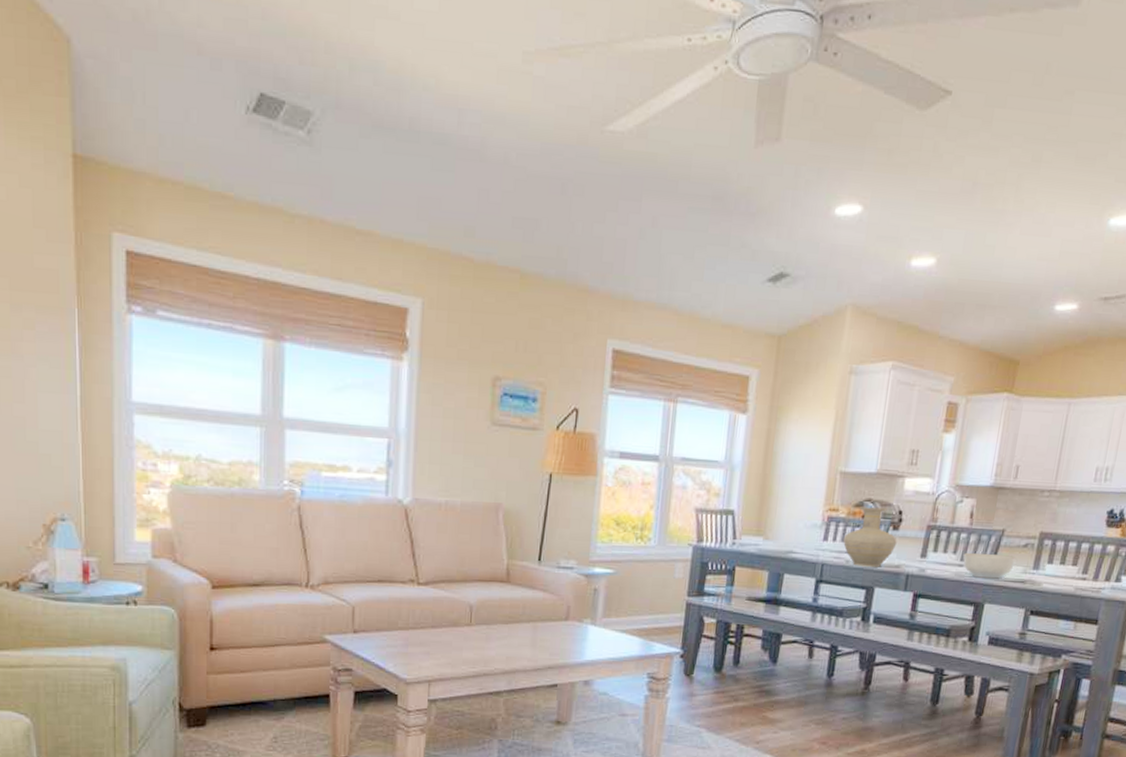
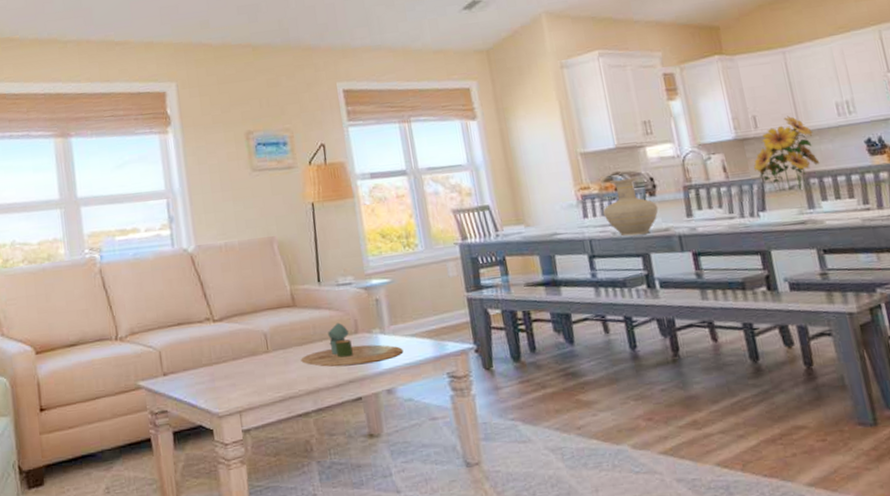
decorative tray: none [503,606,610,652] -> present [301,322,404,367]
bowl: present [963,552,1016,580] -> none [729,199,788,227]
flower bouquet: none [999,471,1065,549] -> present [754,116,820,192]

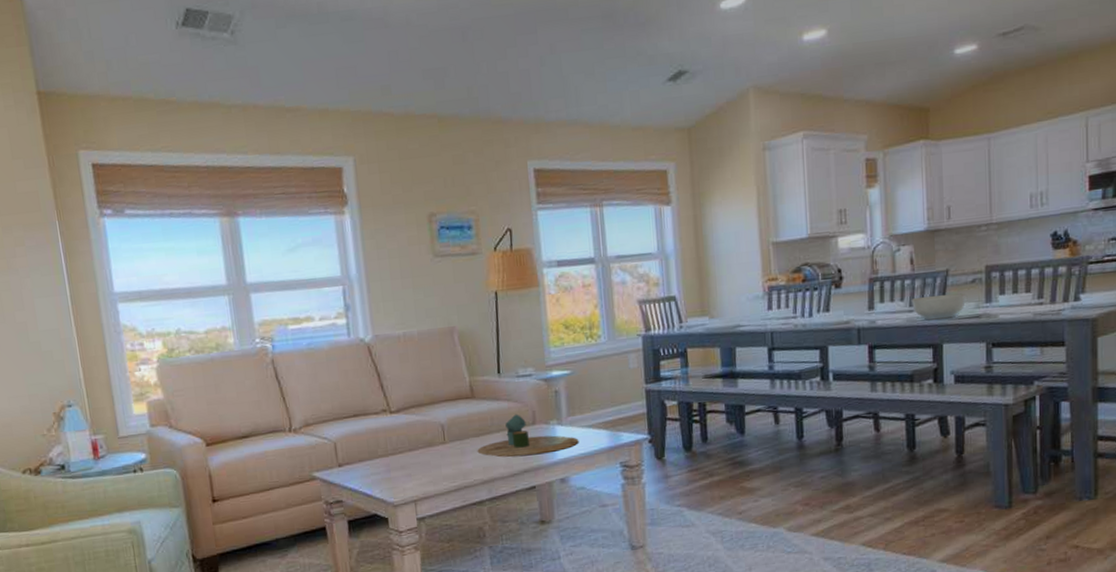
vase: present [602,178,658,237] -> none [787,269,842,329]
bowl: none [729,199,788,227] -> present [911,293,966,321]
flower bouquet: present [754,116,820,192] -> none [941,206,1005,285]

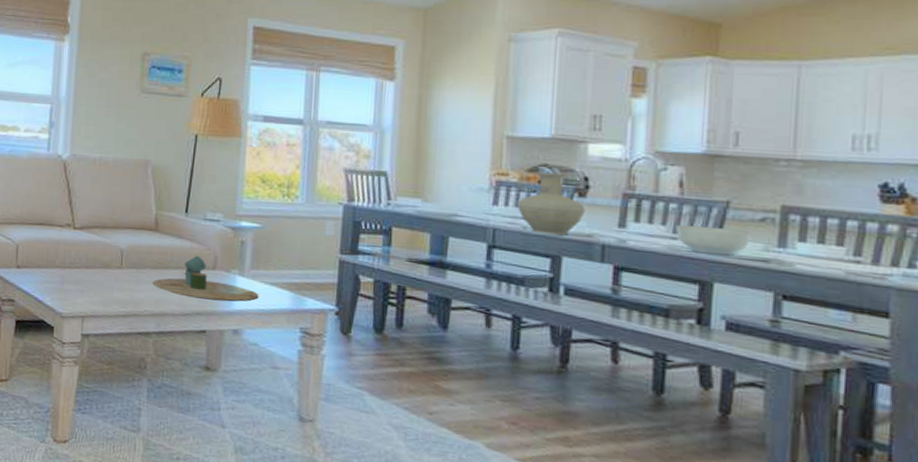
vase: none [787,269,842,329] -> present [517,172,585,236]

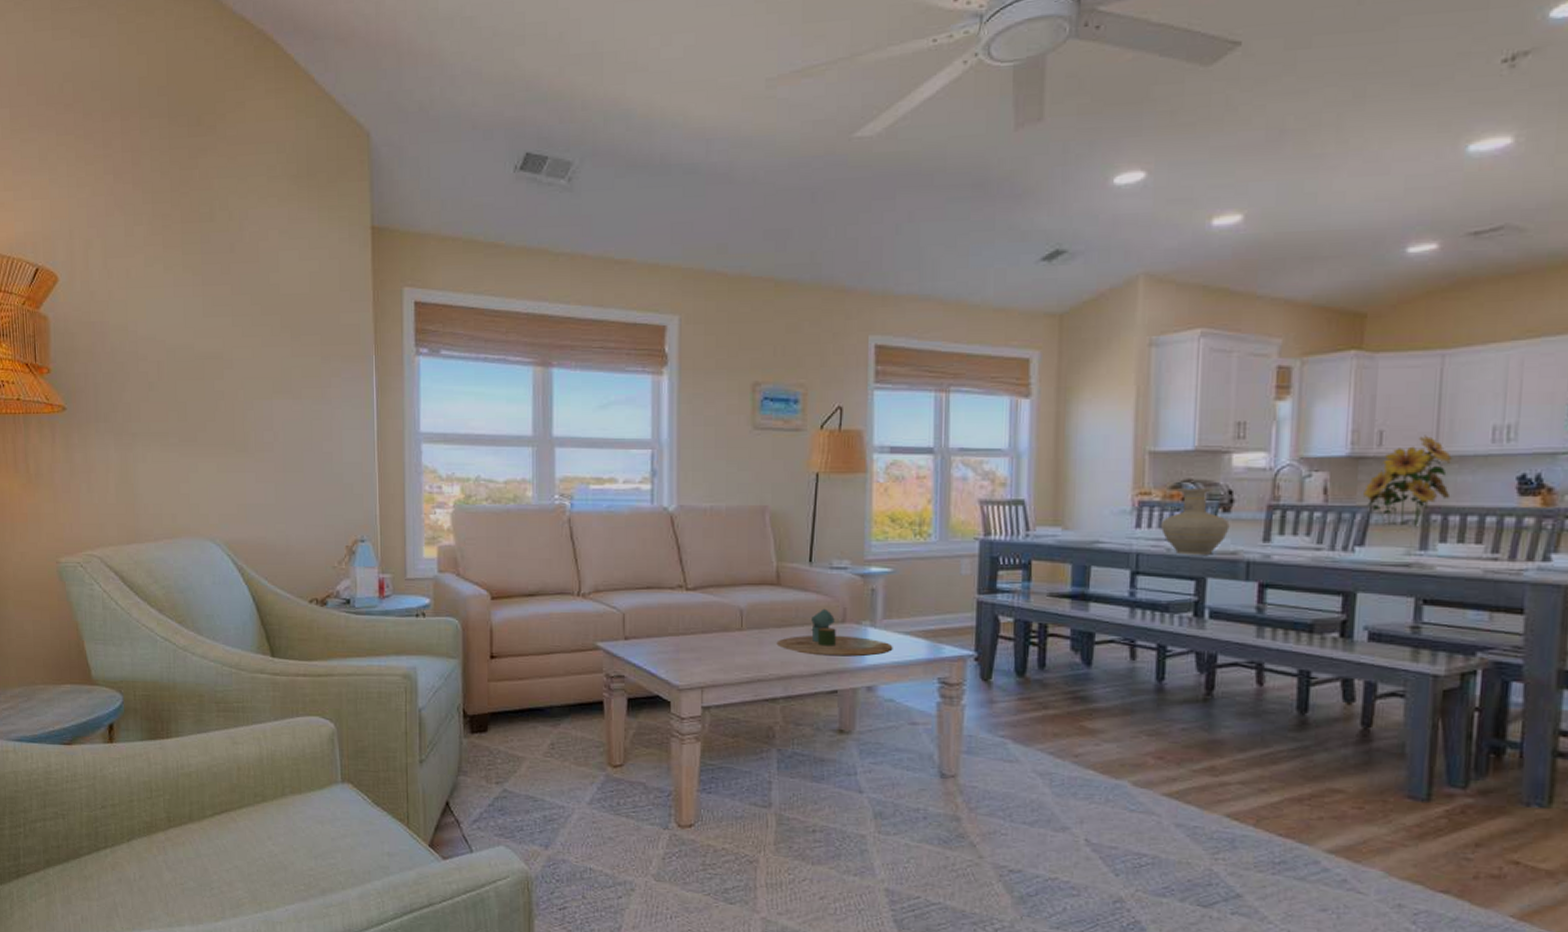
bowl: present [675,224,750,257] -> none [1319,533,1393,564]
flower bouquet: none [720,139,810,224] -> present [1363,435,1452,526]

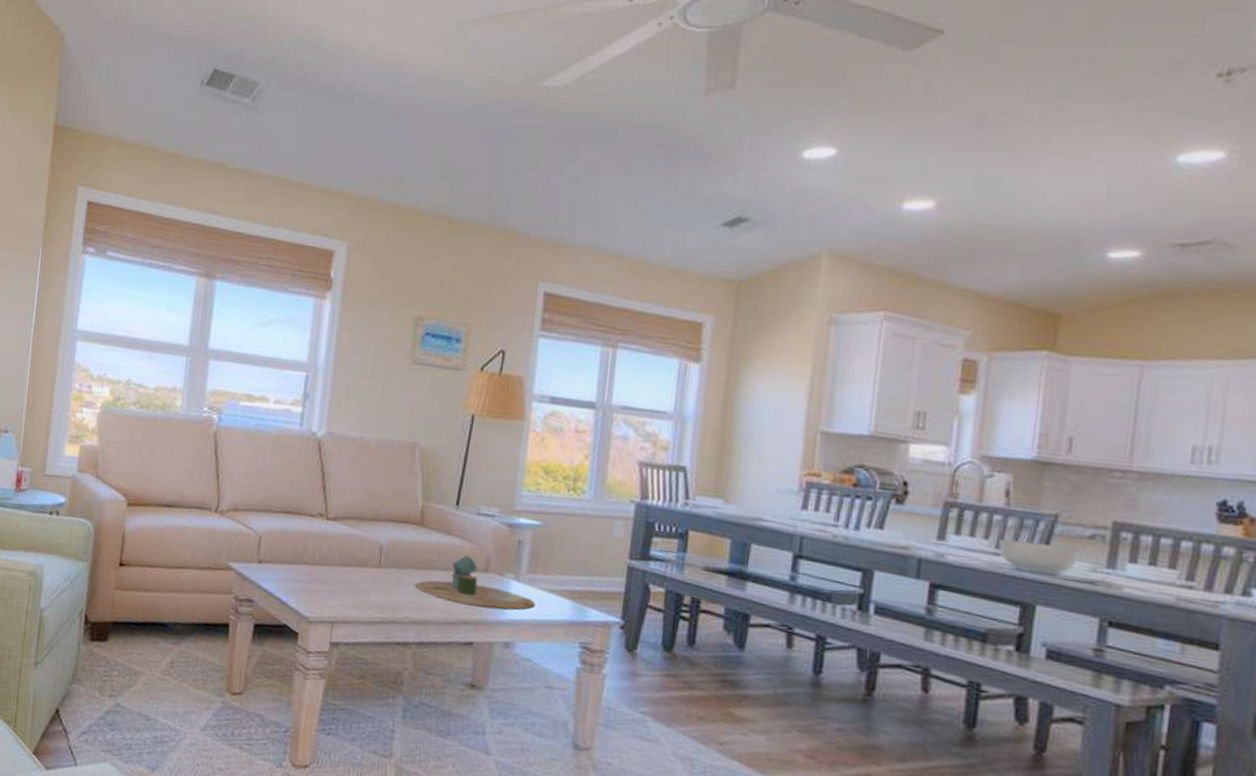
vase: present [1160,488,1230,555] -> none [828,473,903,547]
bowl: none [1319,533,1393,564] -> present [998,539,1078,577]
flower bouquet: present [1363,435,1452,526] -> none [1048,447,1146,542]

